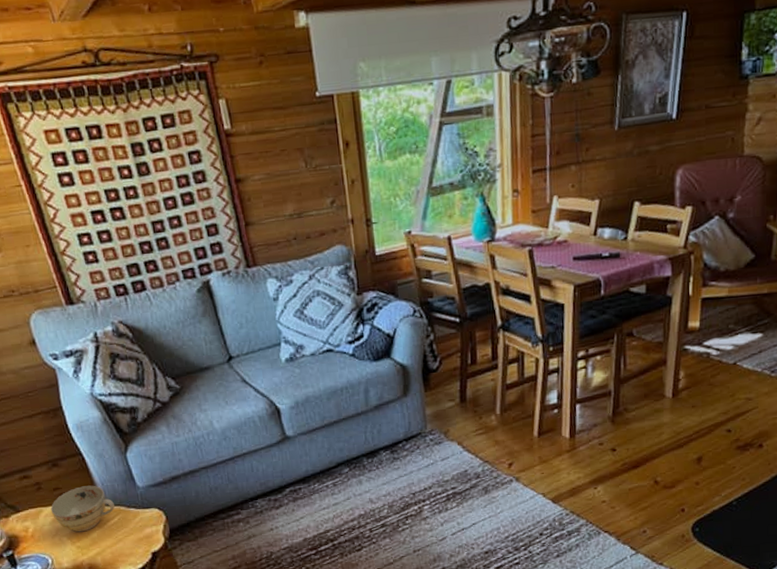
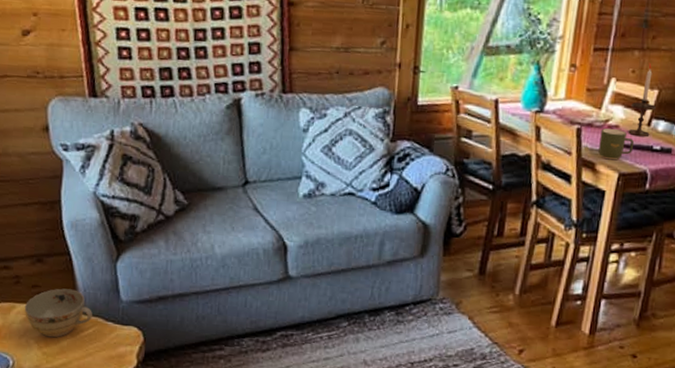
mug: none [551,244,584,274] -> present [598,128,635,160]
candlestick: none [575,174,600,248] -> present [628,62,657,138]

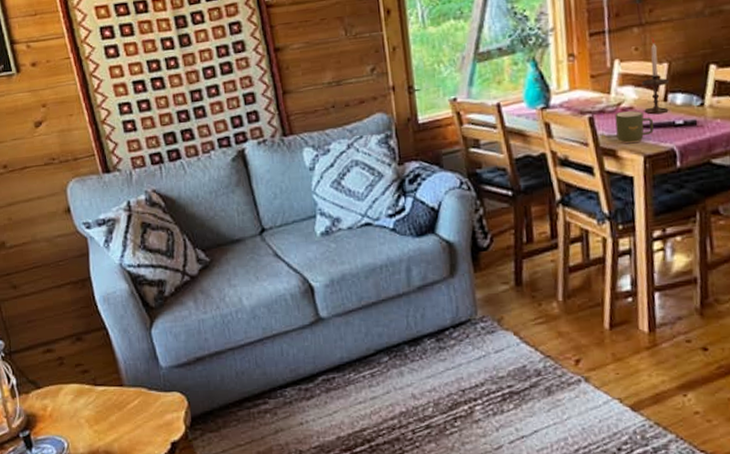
teacup: present [24,288,93,338] -> none [71,363,137,414]

